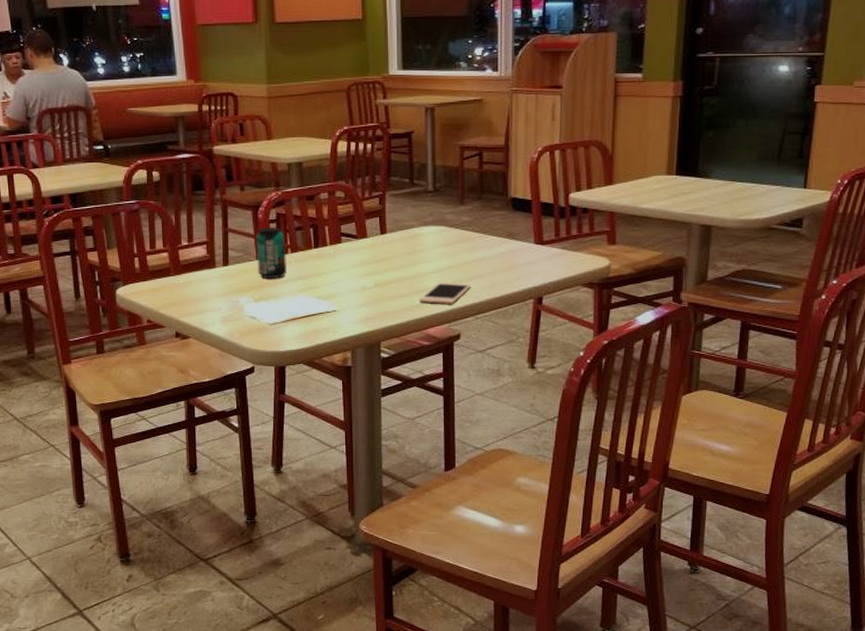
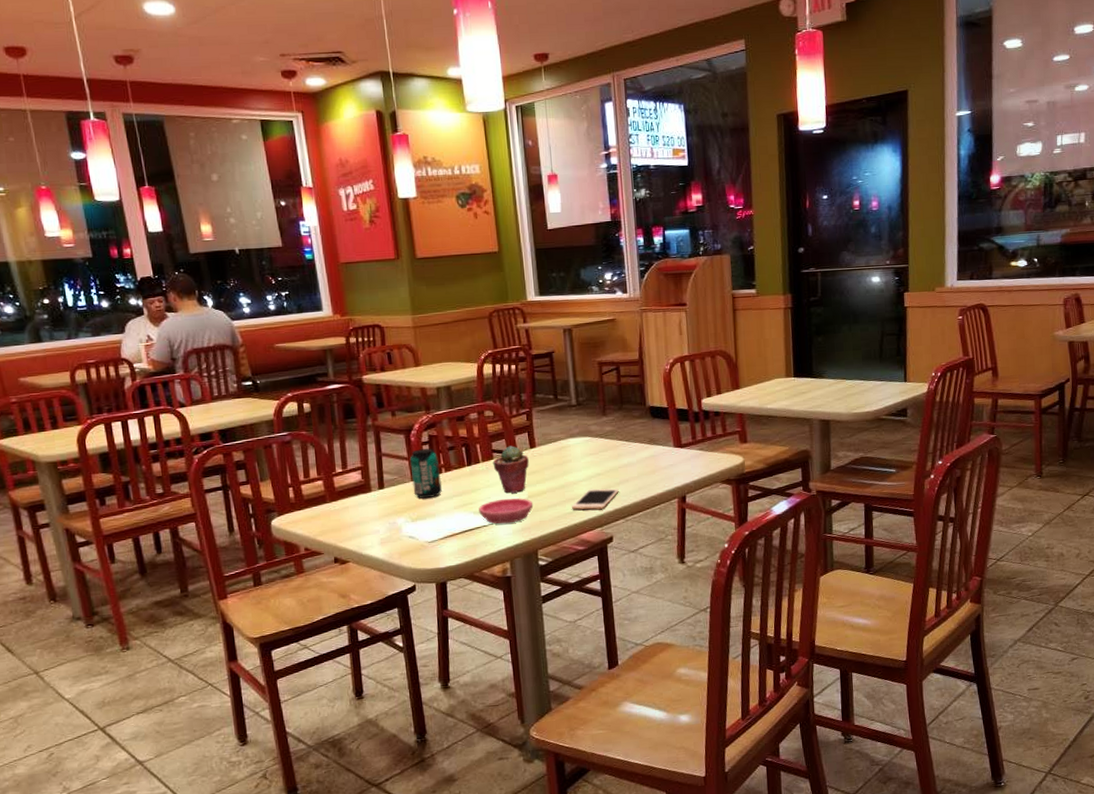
saucer: none [323,285,380,311] -> present [479,498,534,524]
potted succulent: none [340,230,378,280] -> present [492,446,529,494]

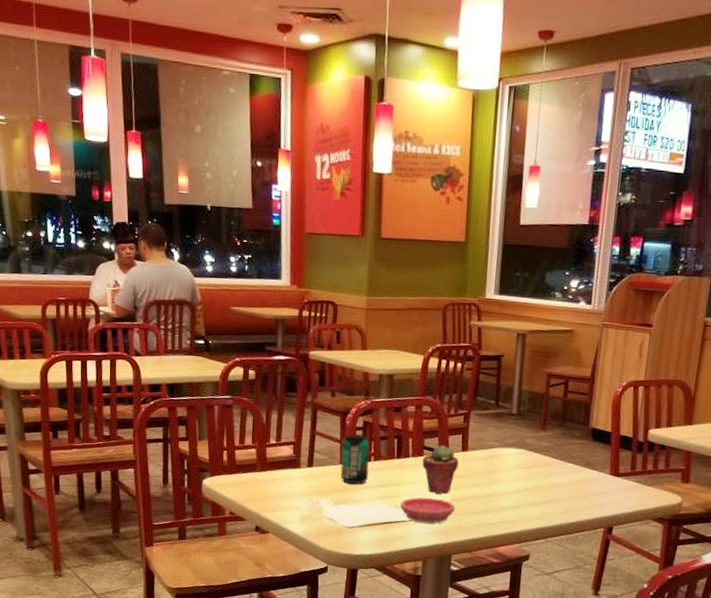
cell phone: present [572,488,619,510] -> none [493,503,545,526]

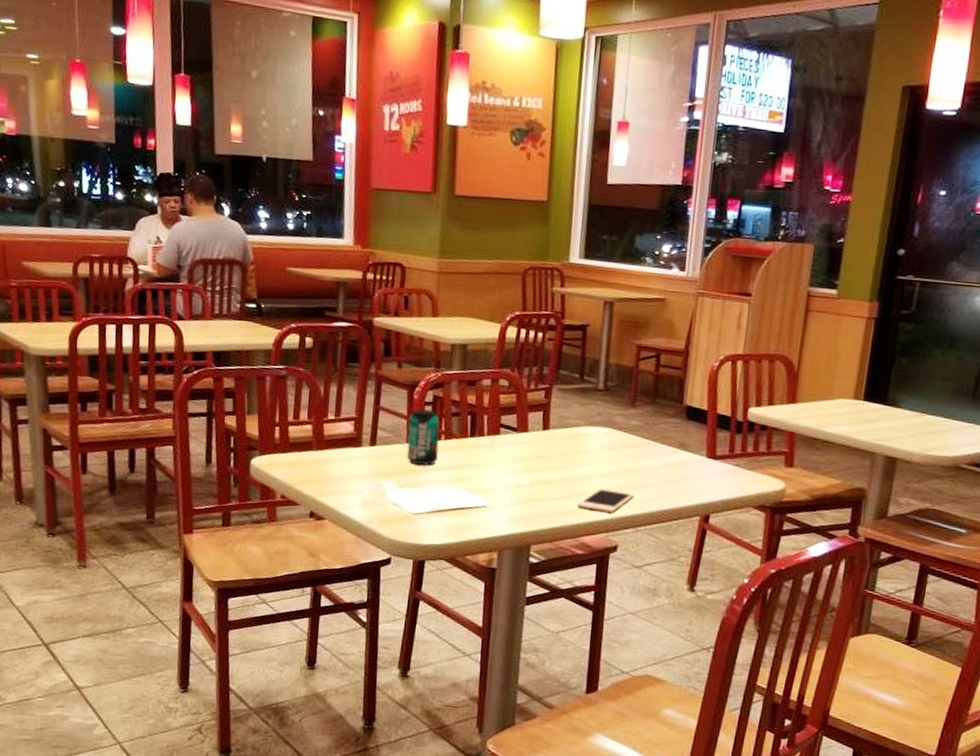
saucer: present [400,497,456,523] -> none [474,480,535,510]
potted succulent: present [422,445,459,494] -> none [498,423,539,477]
cell phone: none [493,503,545,526] -> present [577,488,634,513]

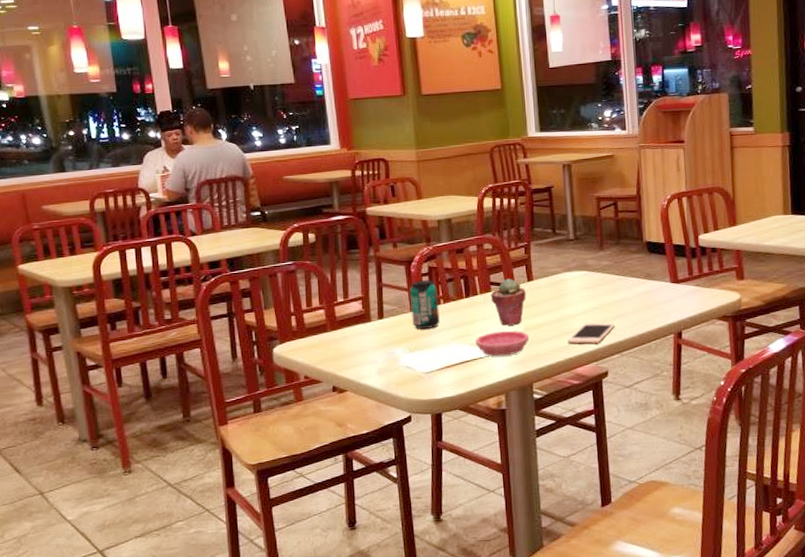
saucer: none [474,480,535,510] -> present [475,330,530,357]
potted succulent: none [498,423,539,477] -> present [490,278,526,326]

